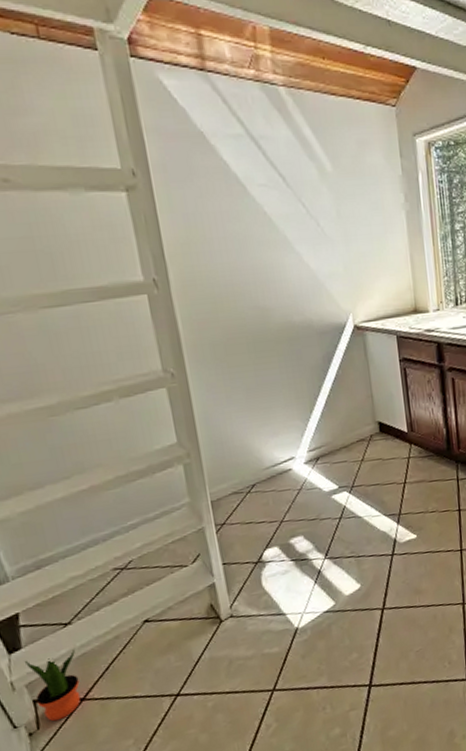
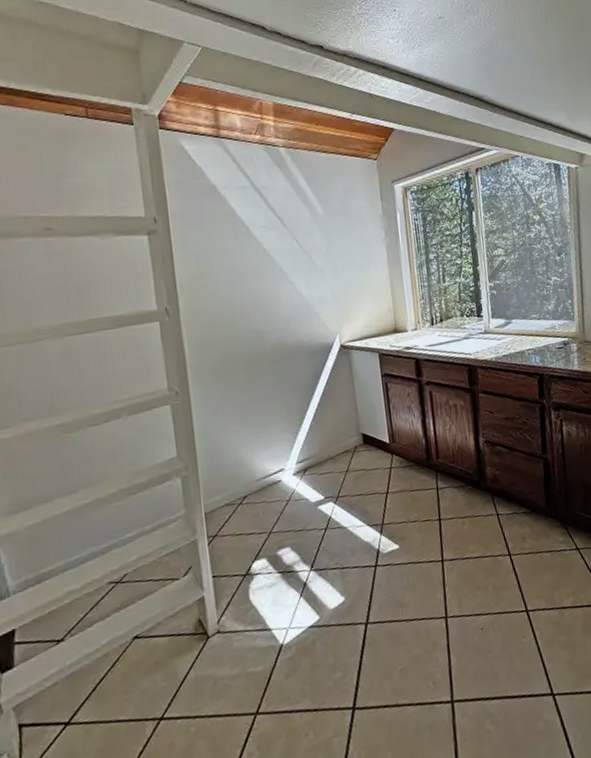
potted plant: present [24,649,81,722] -> none [14,668,66,749]

